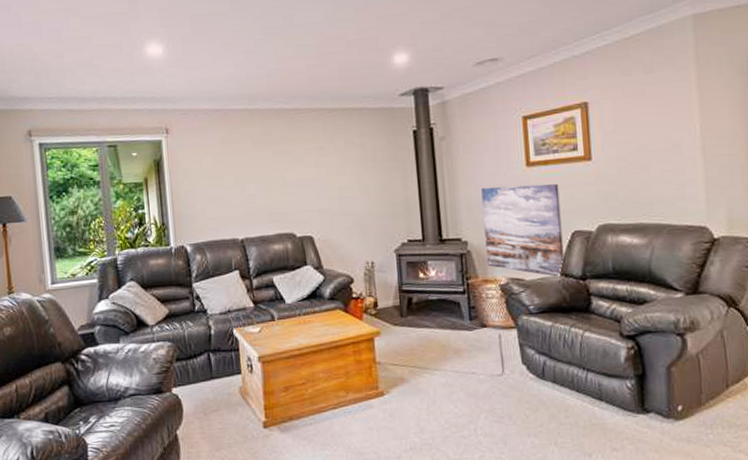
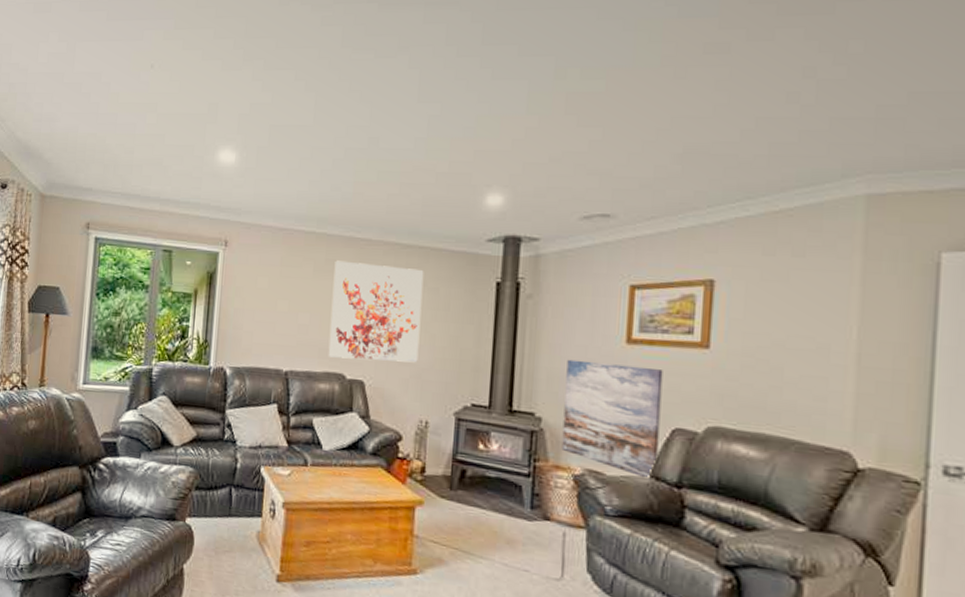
wall art: none [270,129,357,220] -> present [328,260,424,363]

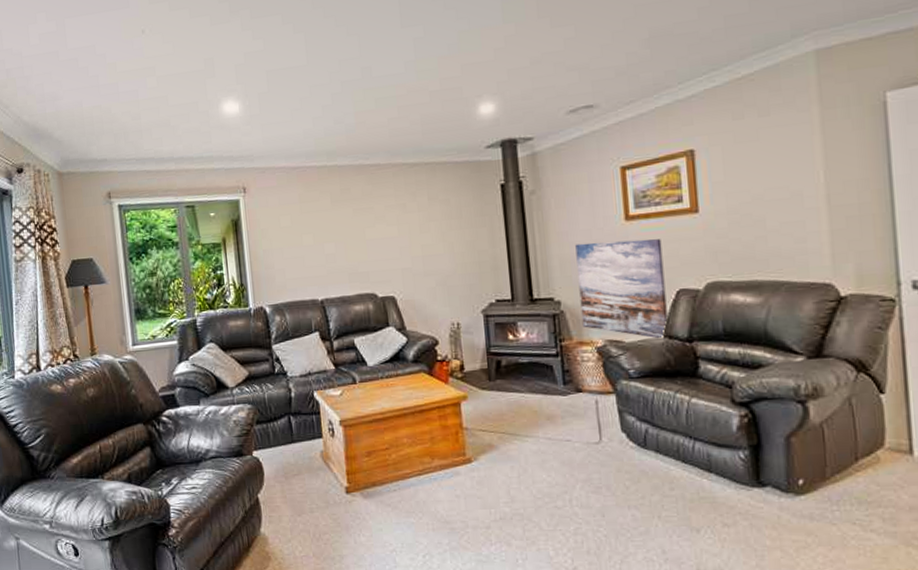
wall art: present [328,260,424,363] -> none [349,184,441,280]

